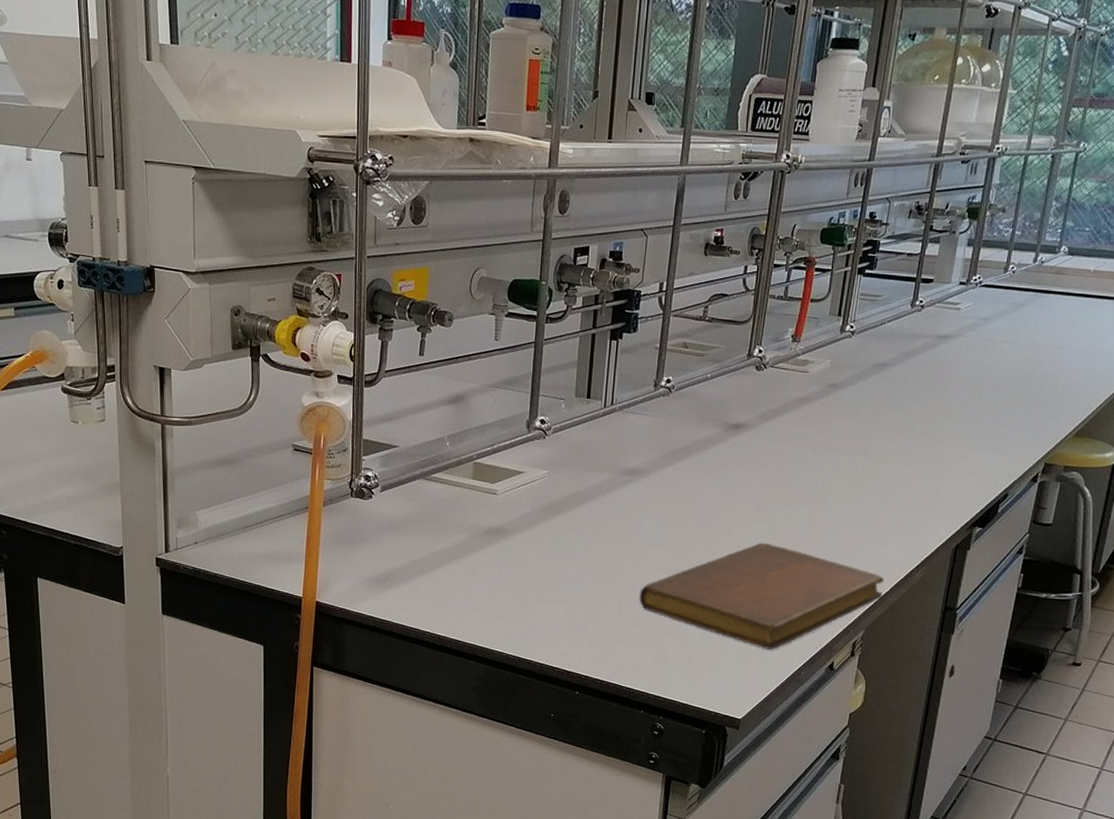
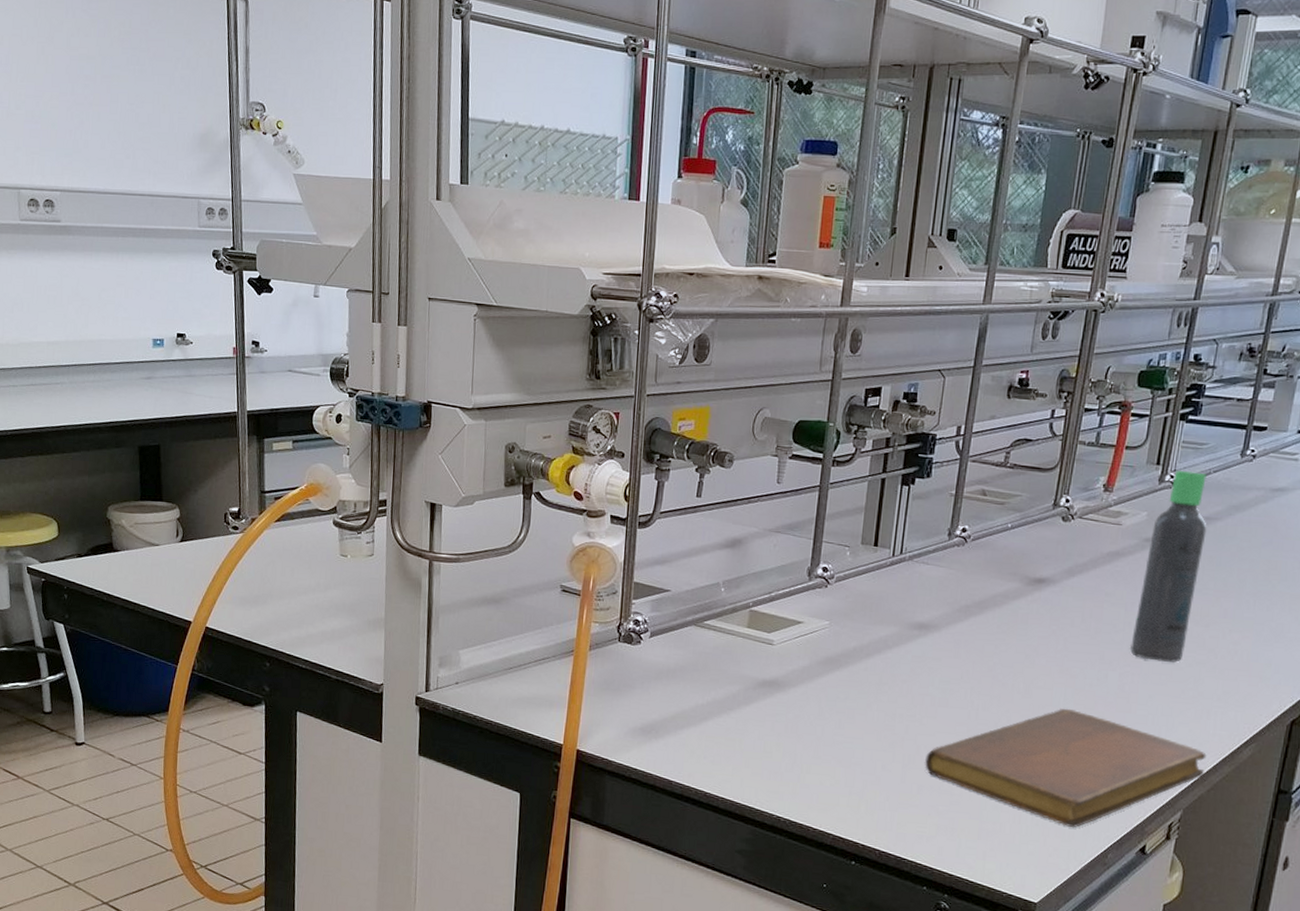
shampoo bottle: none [817,320,883,497] -> present [1129,470,1207,663]

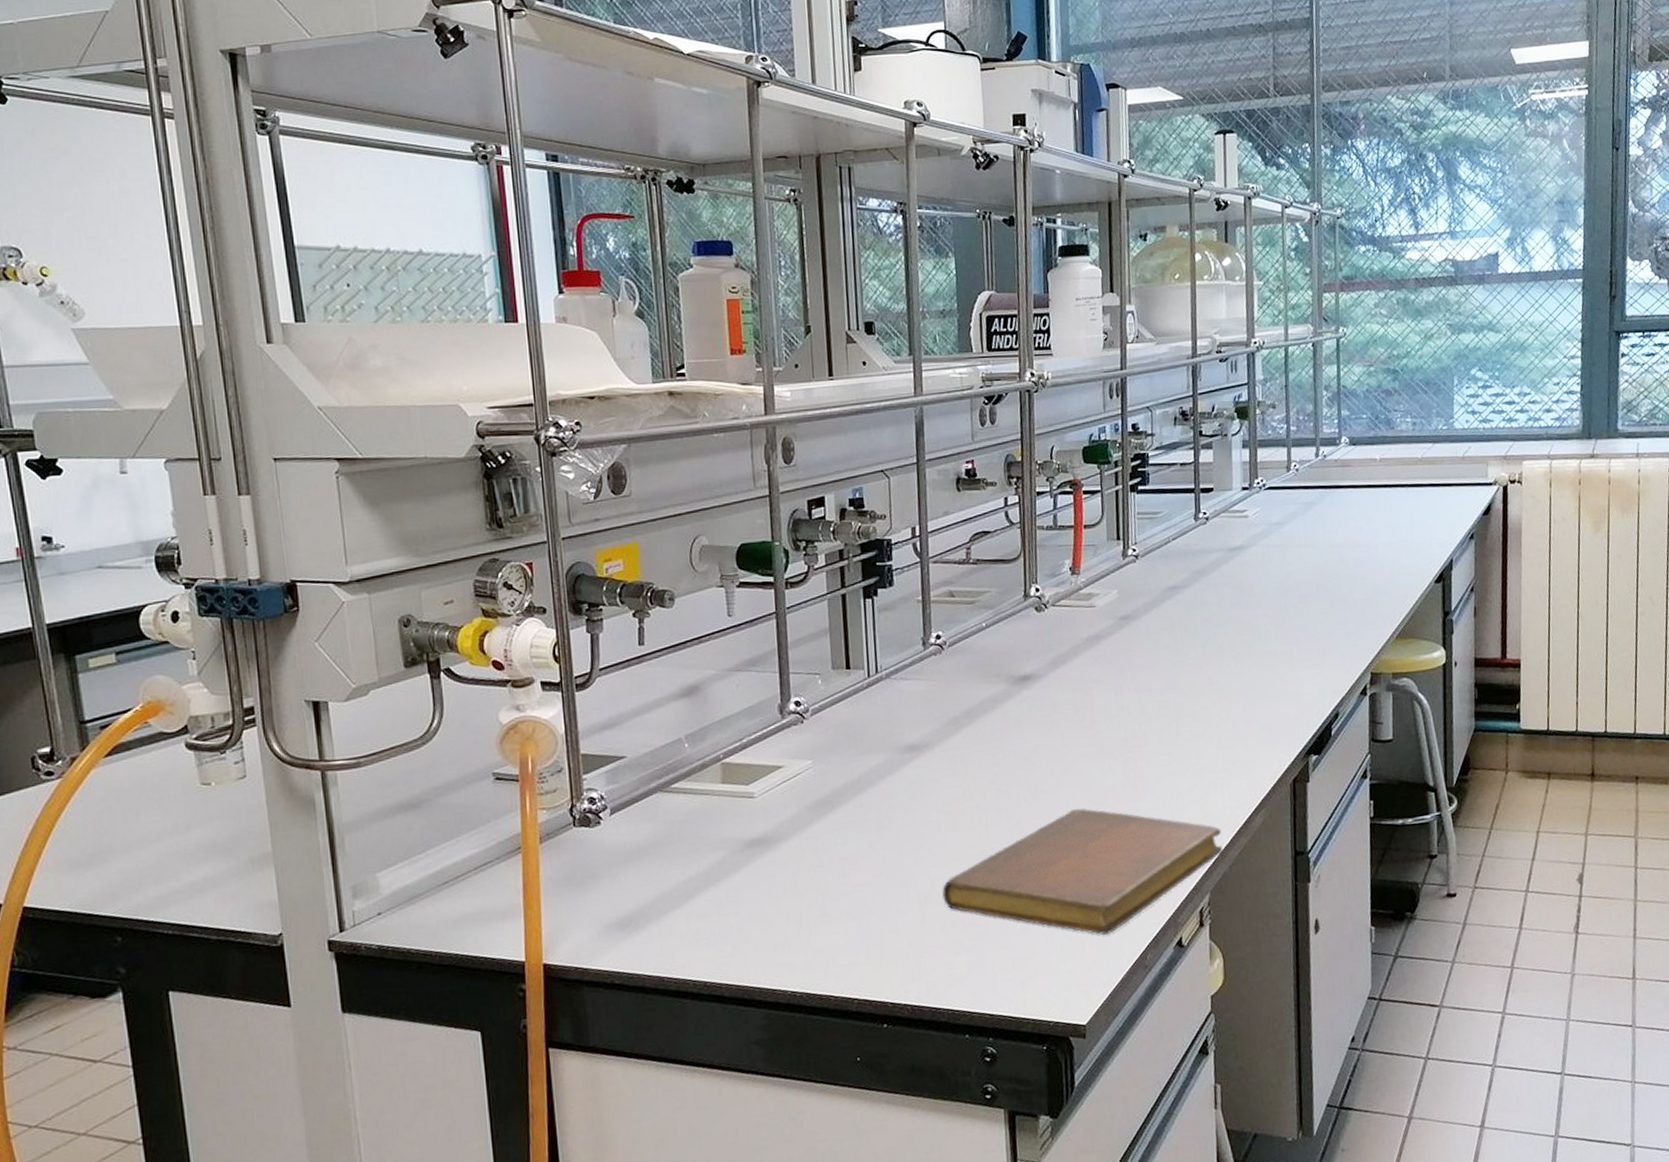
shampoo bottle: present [1129,470,1207,663] -> none [1125,542,1180,742]

